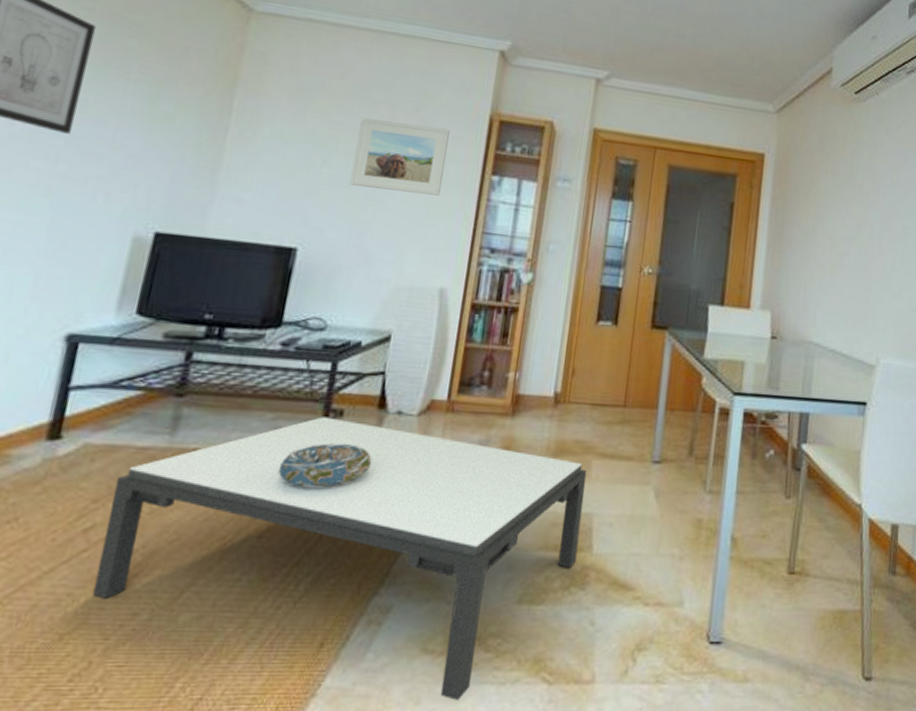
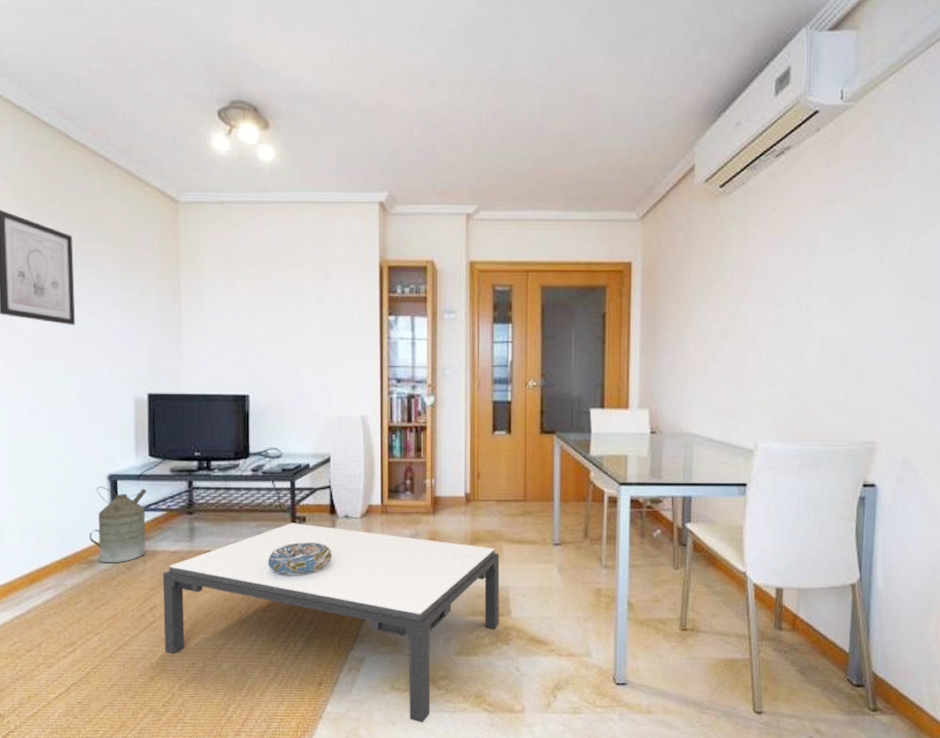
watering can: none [12,348,122,461] -> present [89,486,147,563]
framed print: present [350,117,450,196] -> none [277,280,349,339]

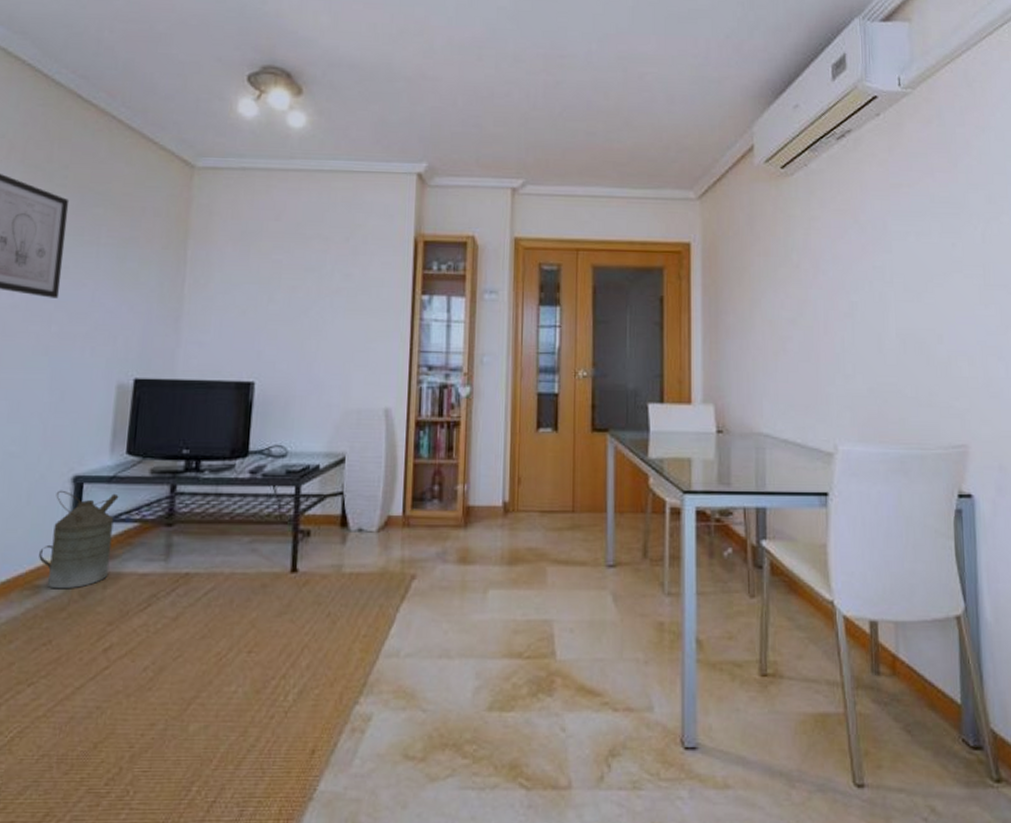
coffee table: present [162,523,500,723] -> none [116,538,543,805]
decorative bowl: present [267,541,333,576] -> none [259,561,341,606]

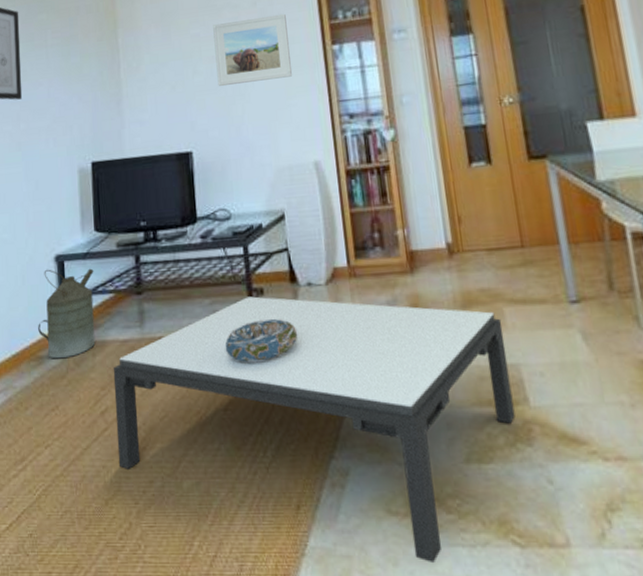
coffee table: none [116,538,543,805] -> present [113,296,515,562]
decorative bowl: none [259,561,341,606] -> present [225,319,298,363]
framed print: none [294,254,379,320] -> present [213,13,292,86]

